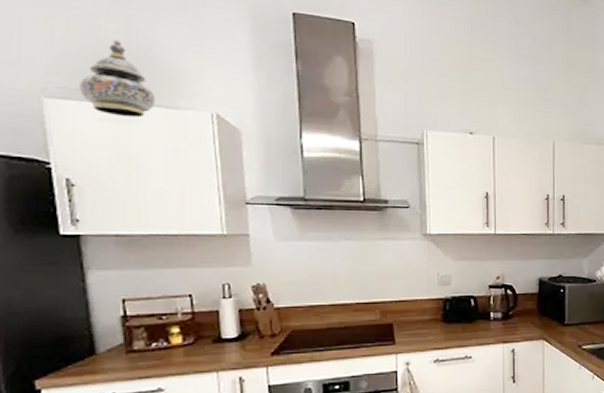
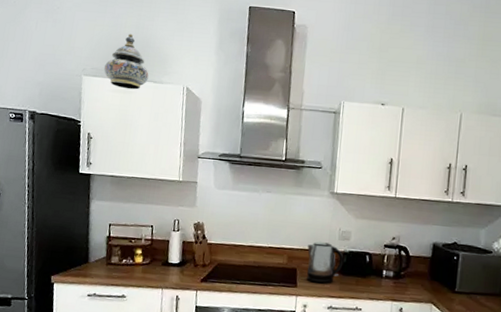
kettle: none [403,289,446,337] -> present [306,241,344,284]

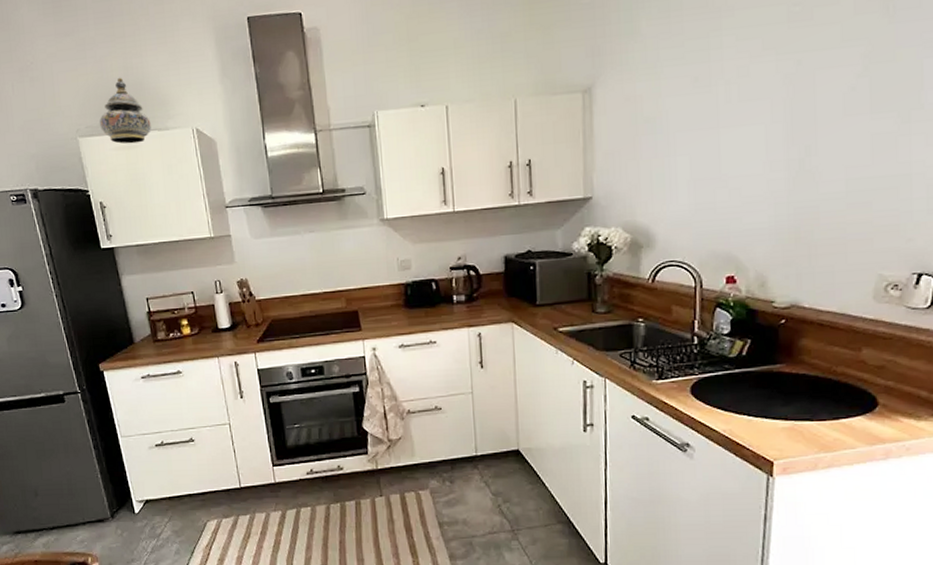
kettle: present [306,241,344,284] -> none [366,275,408,323]

